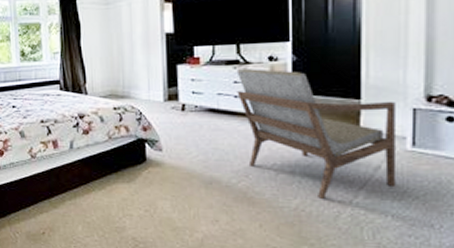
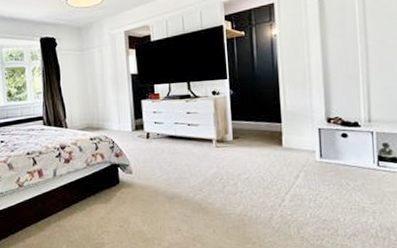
armchair: present [236,67,397,199] -> none [188,101,311,204]

